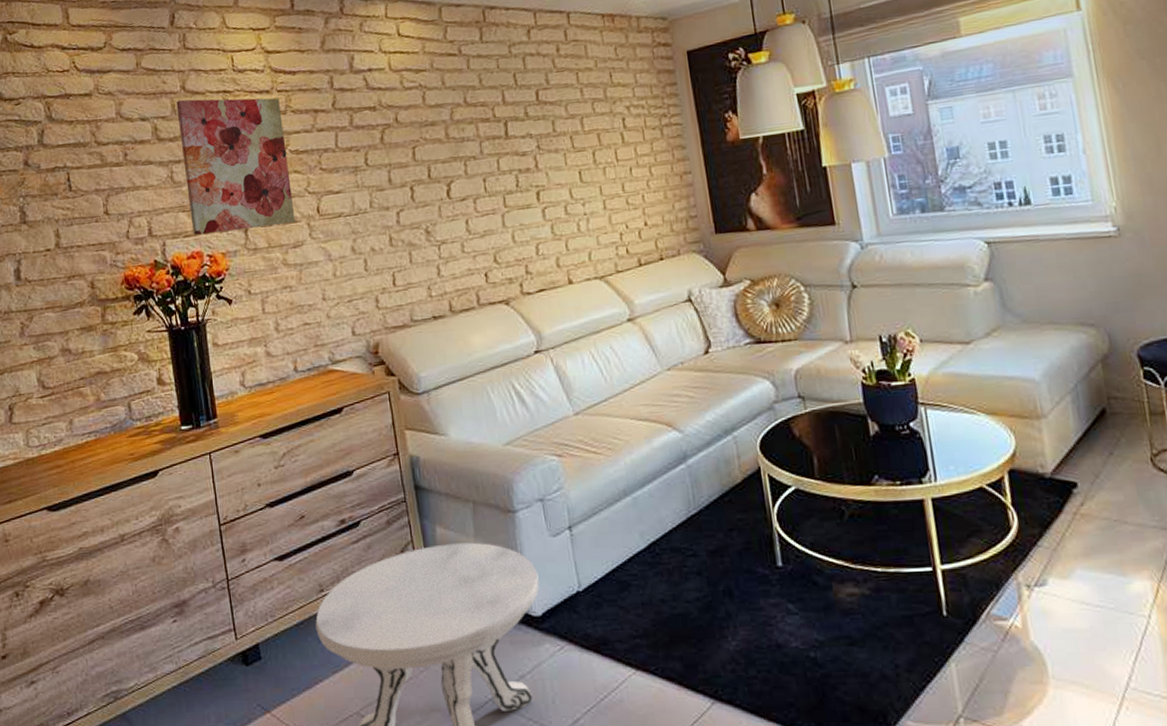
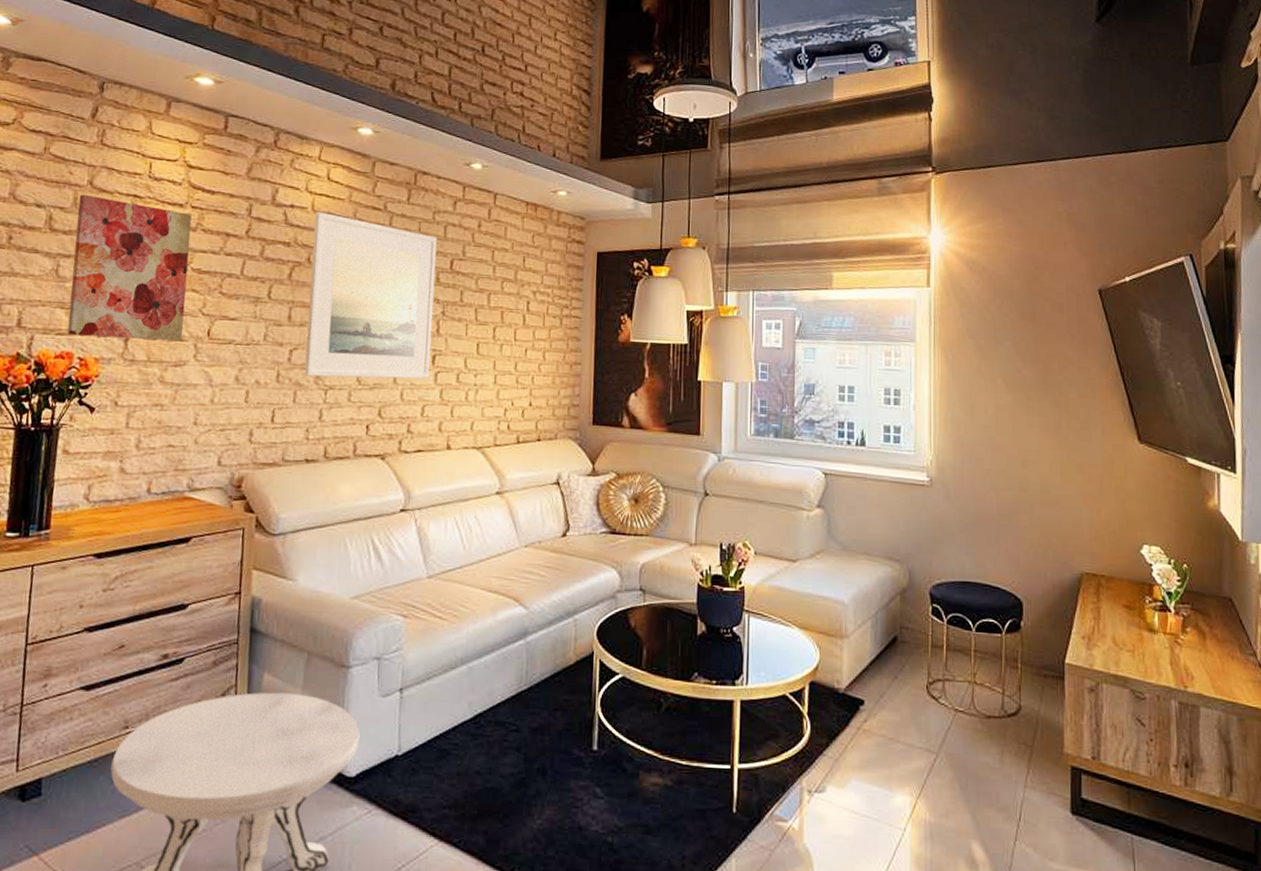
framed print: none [394,69,537,235] -> present [304,211,437,380]

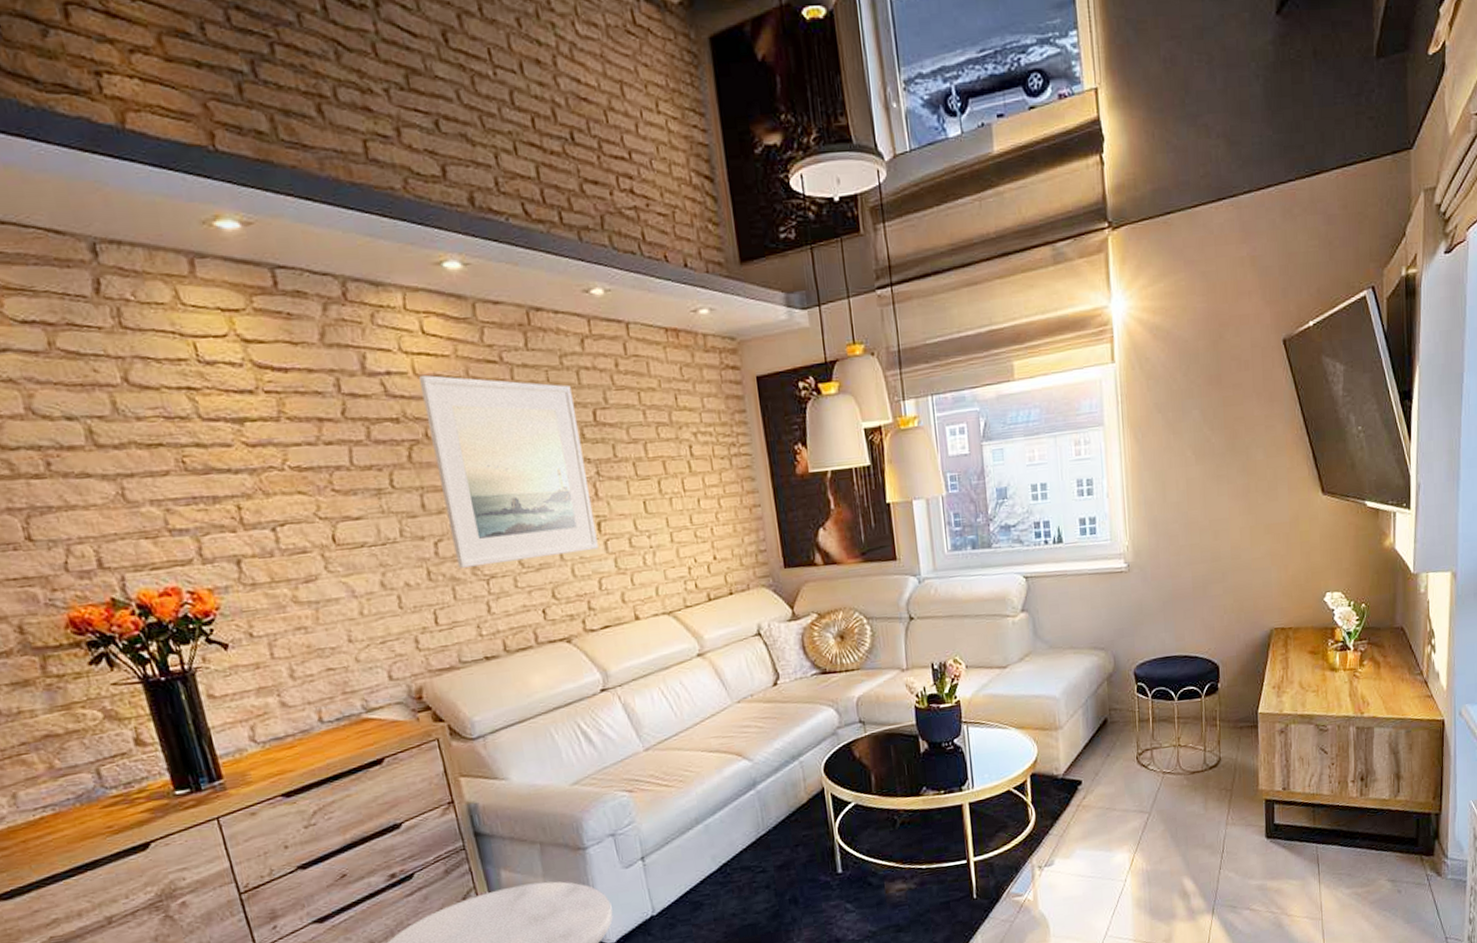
wall art: present [67,194,192,341] -> none [117,395,305,568]

